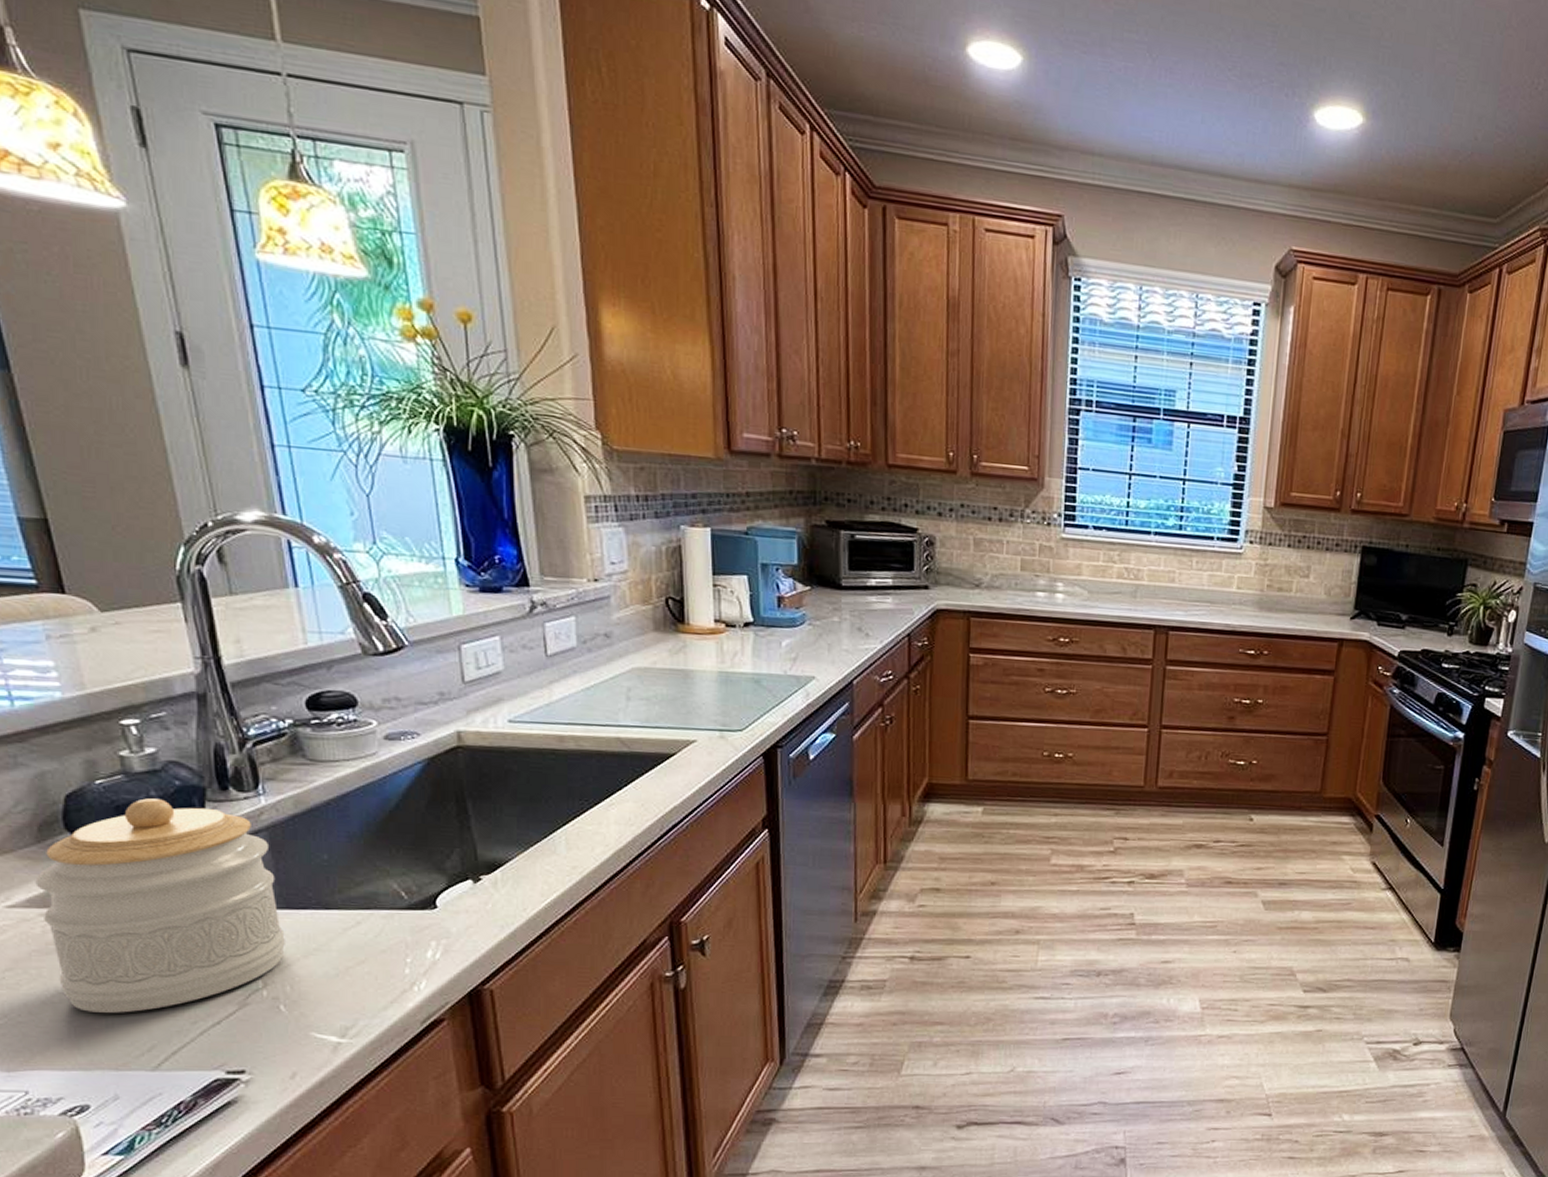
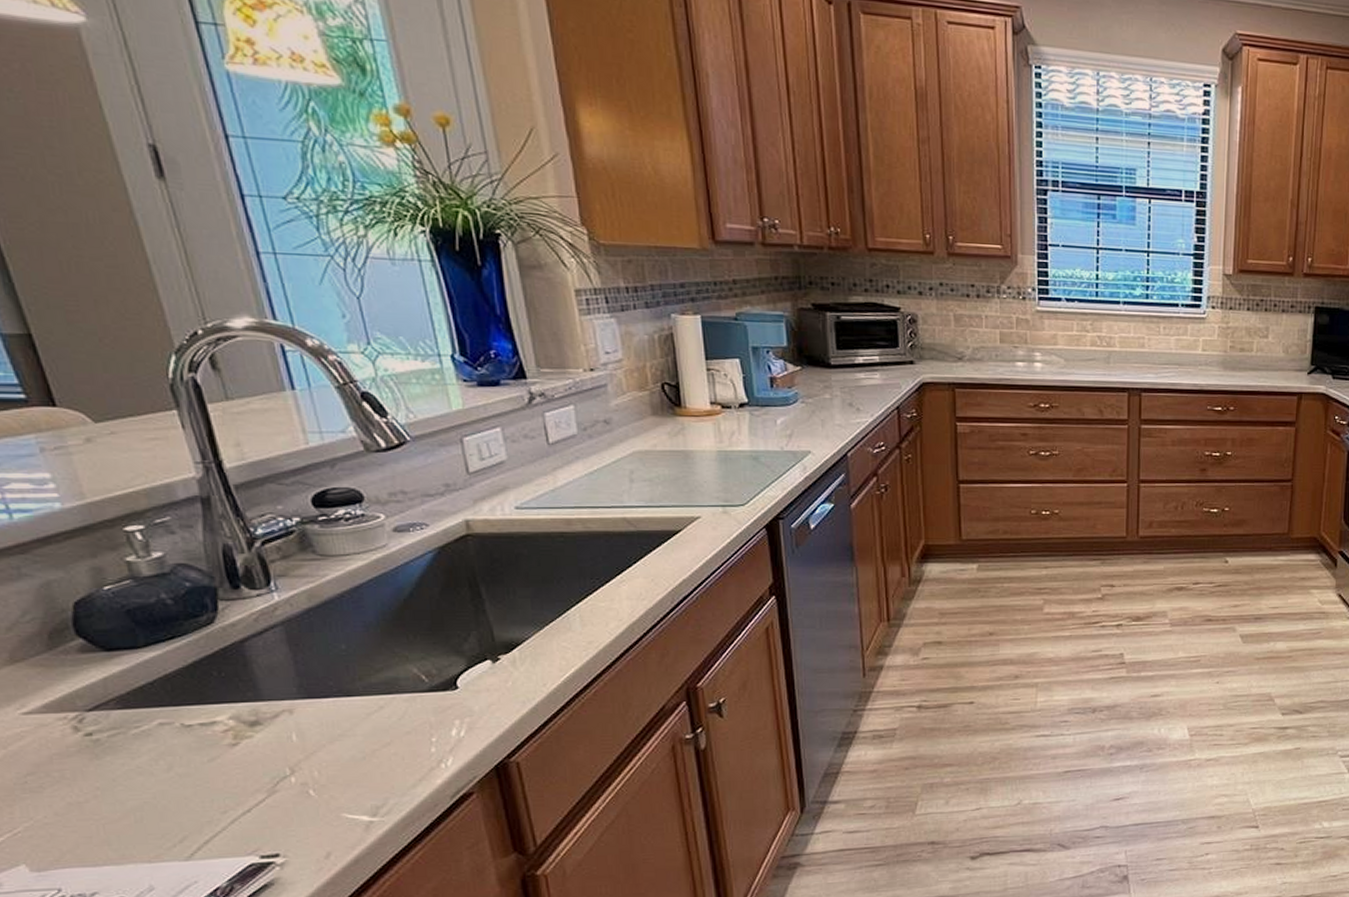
jar: present [35,798,285,1013] -> none [50,601,310,809]

